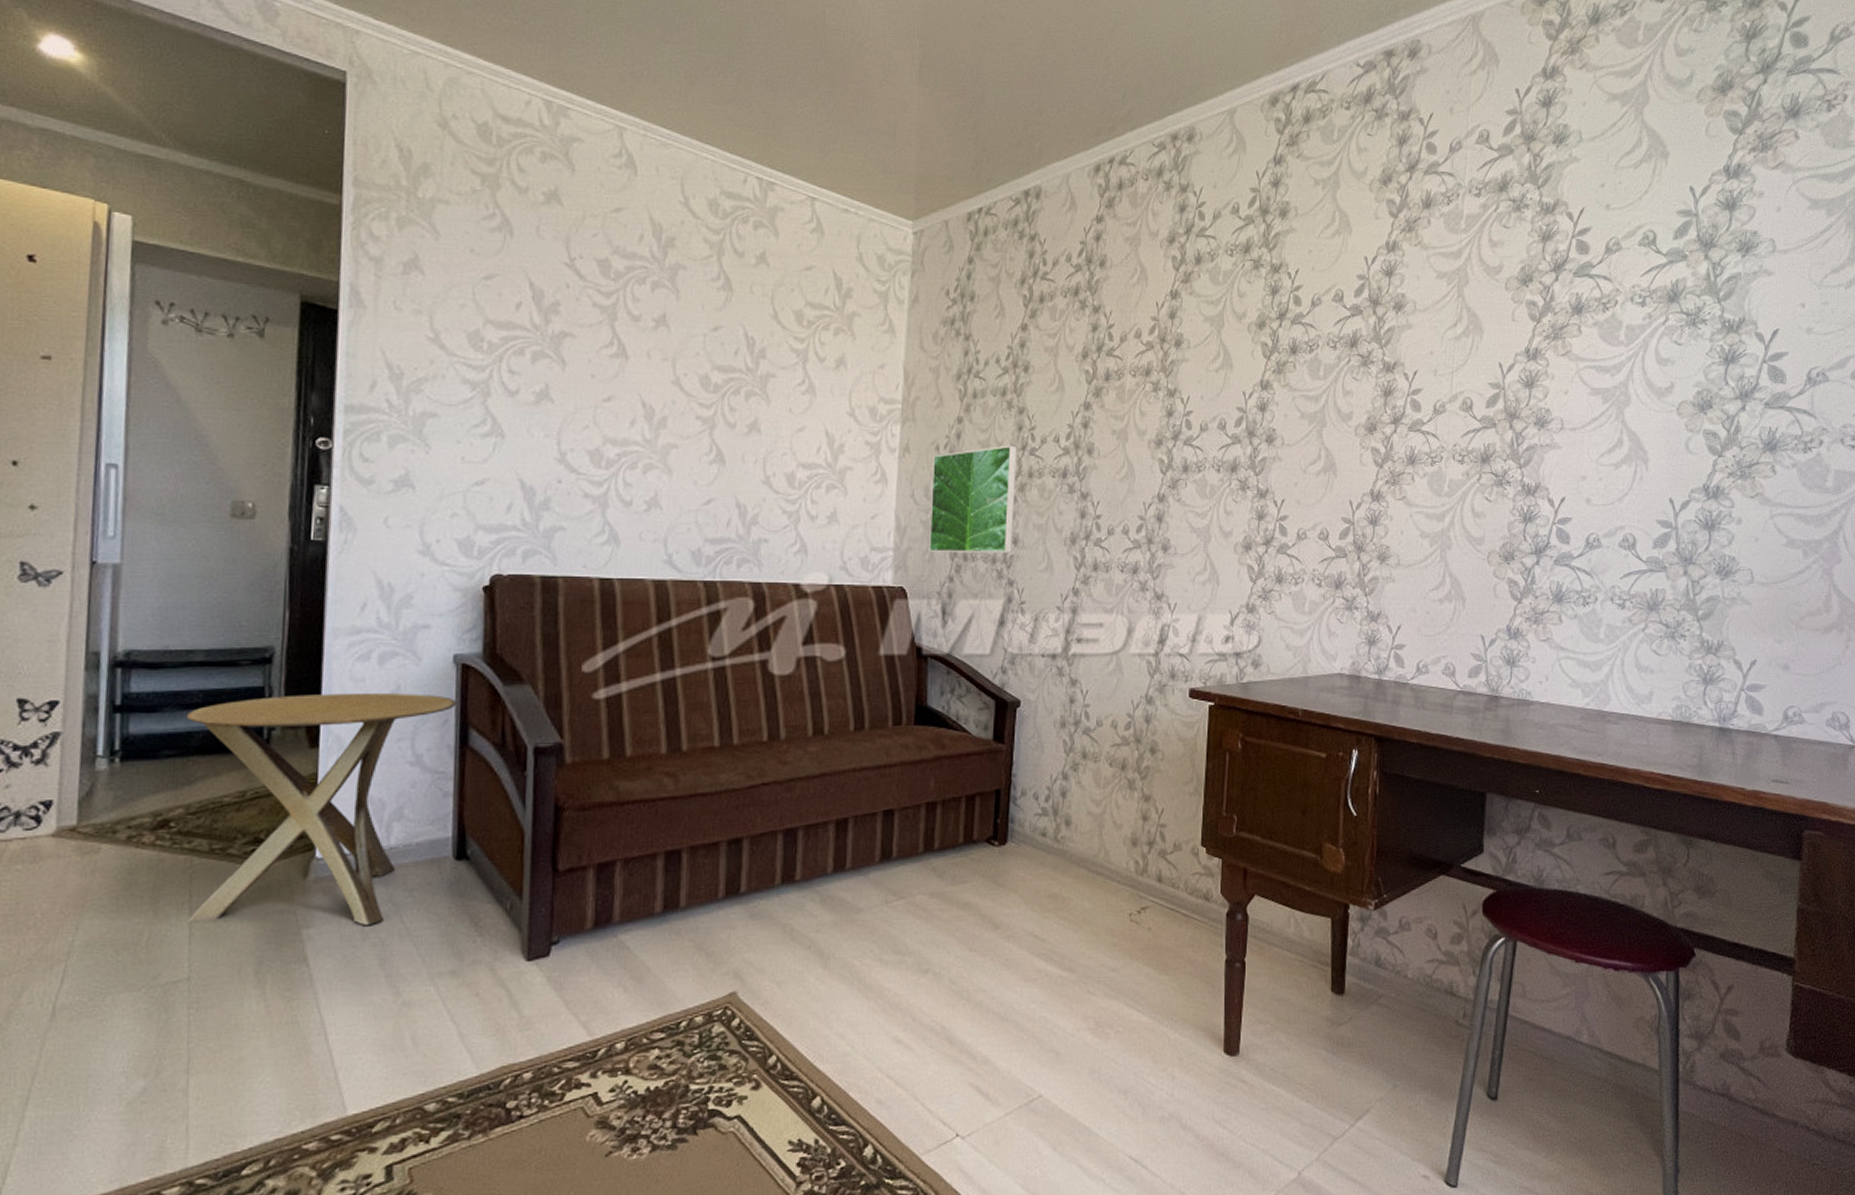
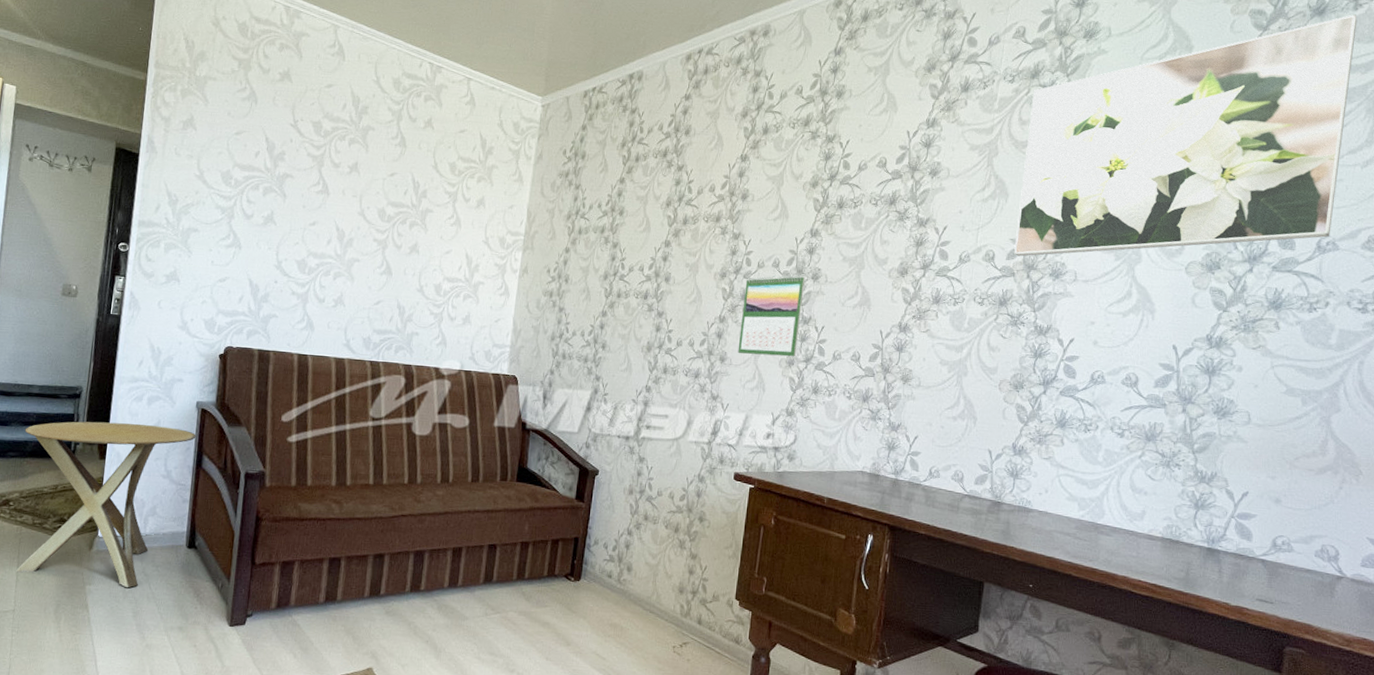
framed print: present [928,445,1017,553] -> none [536,271,610,355]
calendar: none [1183,438,1257,540] -> present [738,275,805,357]
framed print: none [1493,116,1832,404] -> present [1014,14,1357,257]

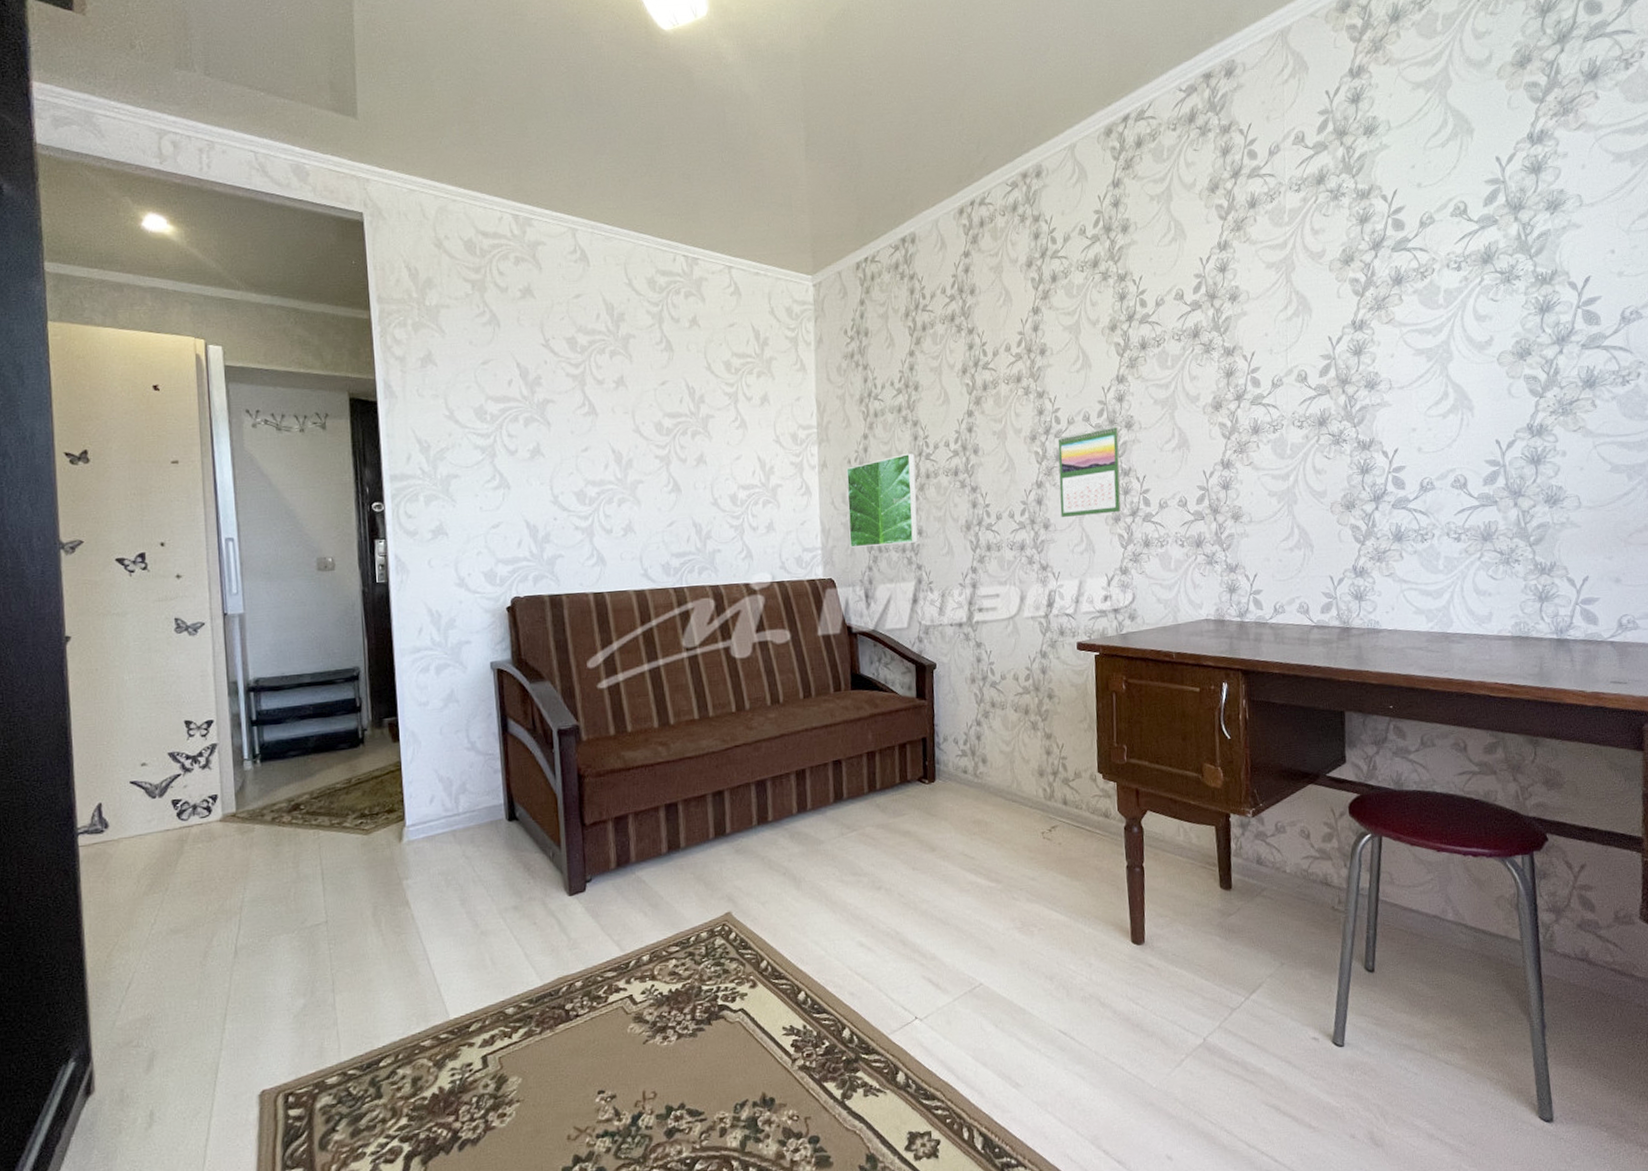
side table: present [15,421,196,588] -> none [302,694,497,881]
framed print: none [536,271,610,355] -> present [846,453,919,548]
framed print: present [1014,14,1357,257] -> none [1321,74,1633,372]

